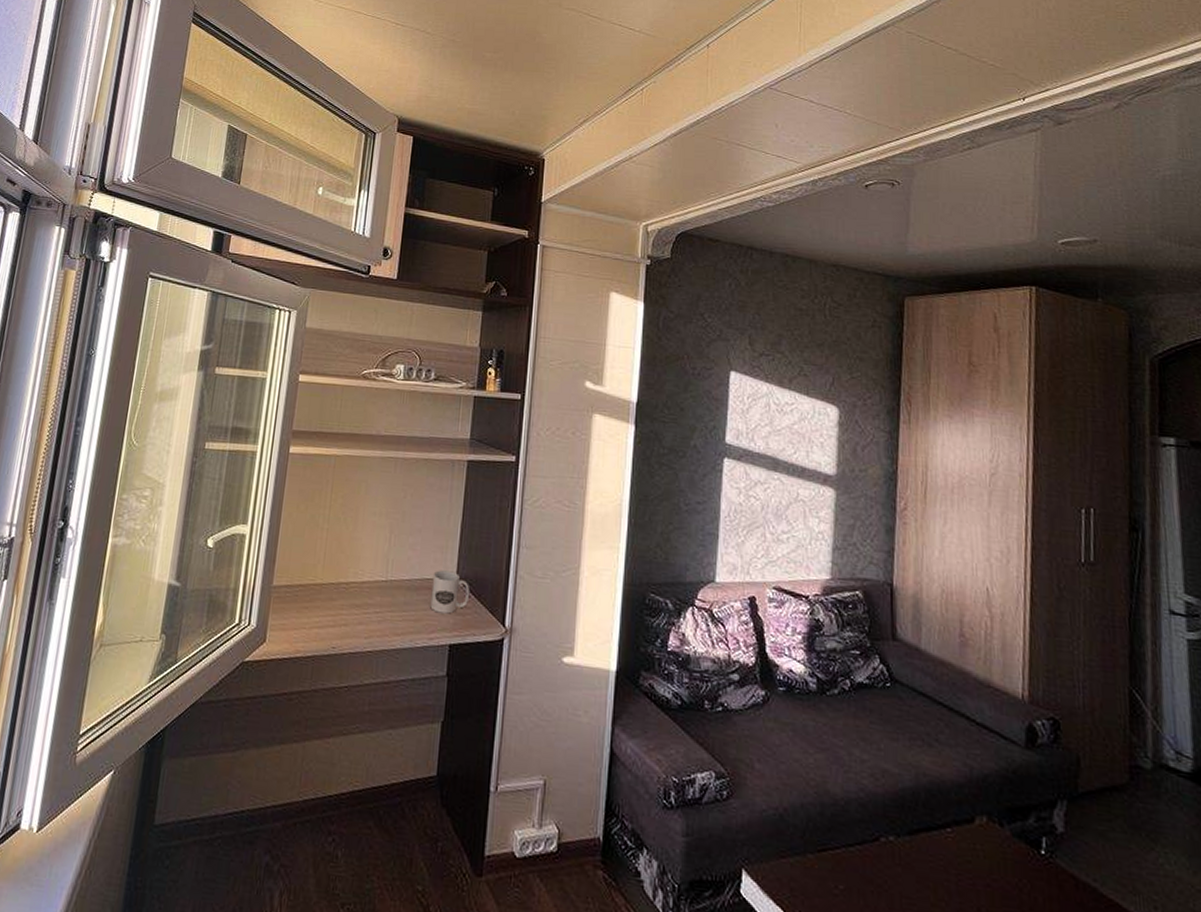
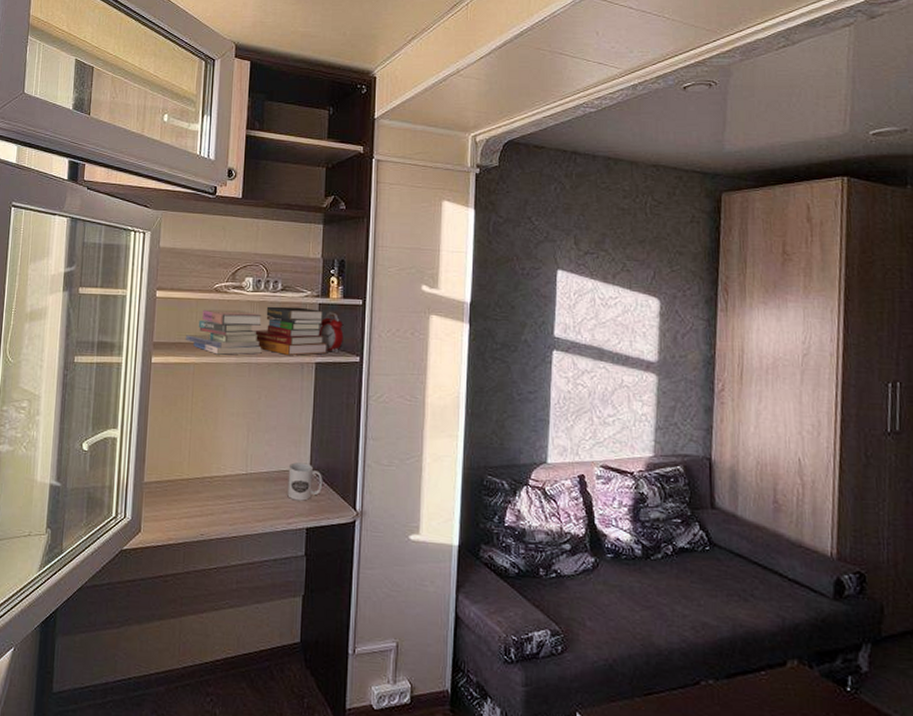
books: none [328,397,412,448] -> present [186,309,262,355]
books: none [402,396,481,452] -> present [254,306,327,356]
alarm clock: none [472,406,499,450] -> present [318,312,344,353]

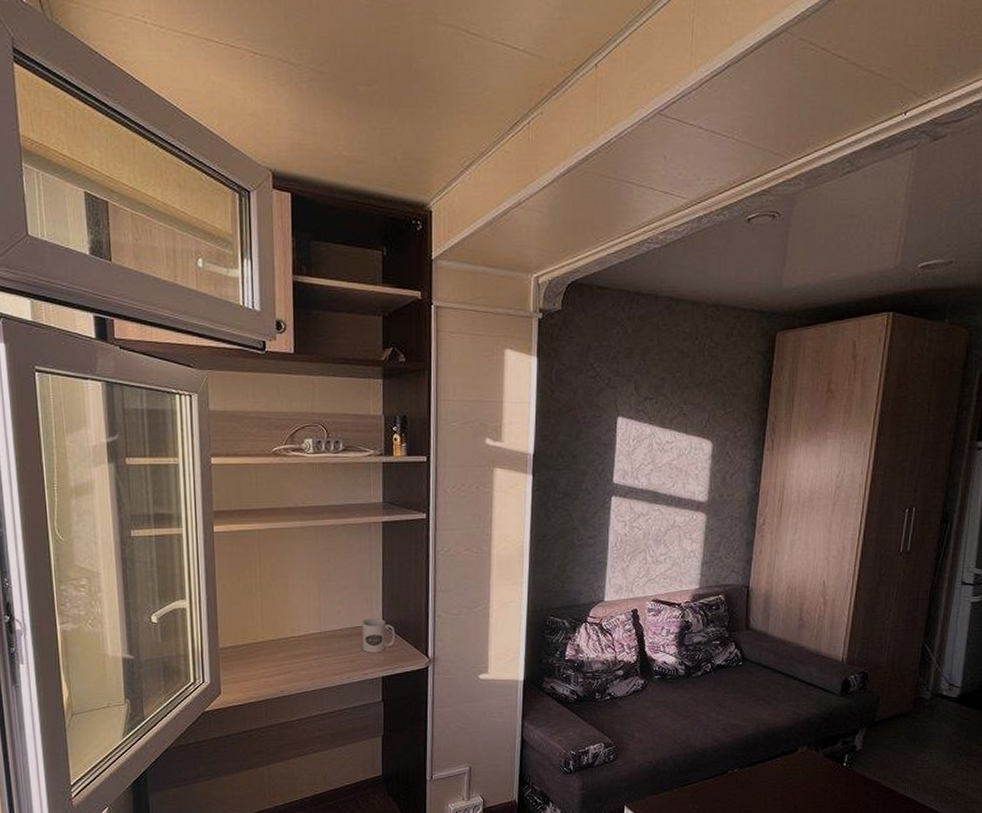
books: present [186,309,262,355] -> none [247,473,327,520]
books: present [254,306,327,356] -> none [317,467,393,517]
alarm clock: present [318,312,344,353] -> none [383,470,409,511]

